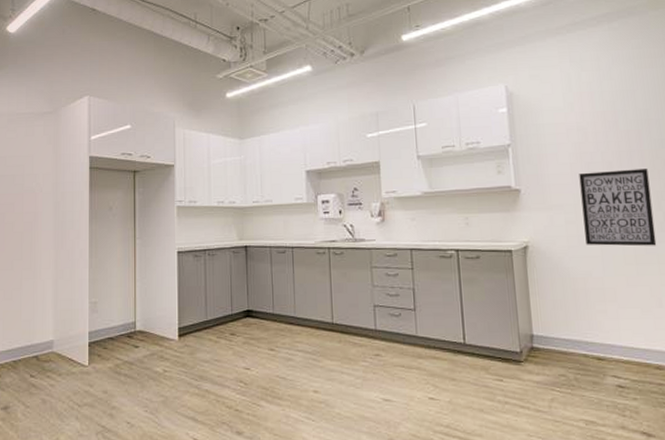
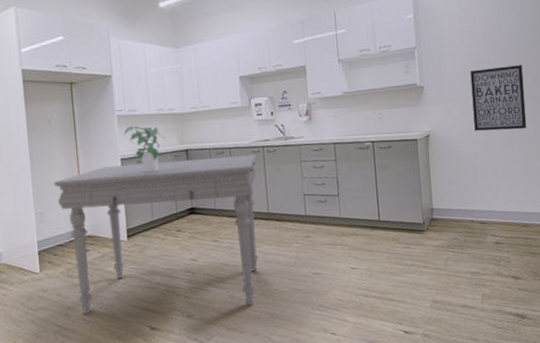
dining table: none [109,255,322,430] -> present [53,154,258,315]
potted plant: none [182,217,224,268] -> present [123,125,165,173]

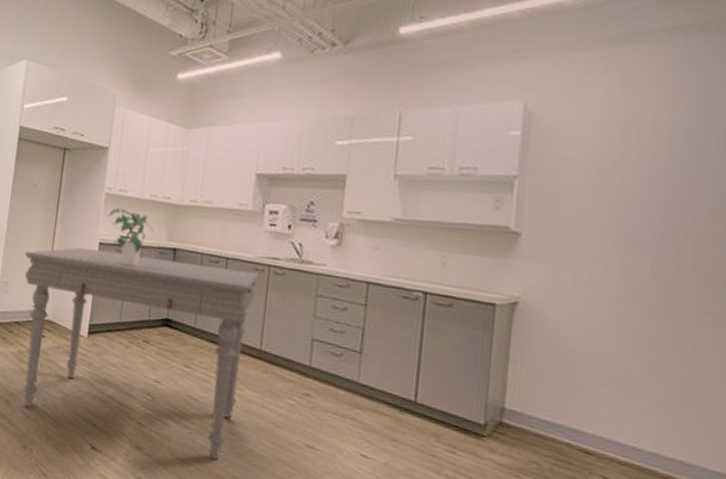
wall art: present [470,65,527,131] -> none [597,224,703,330]

